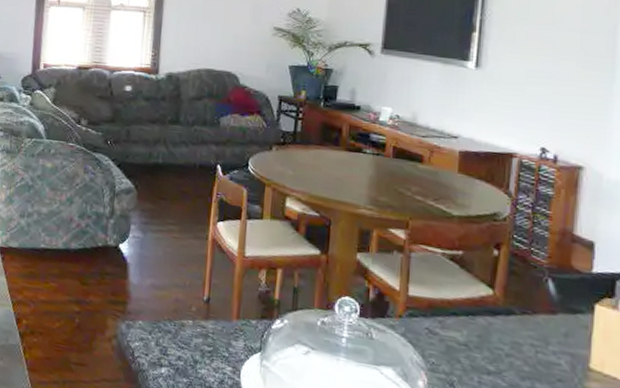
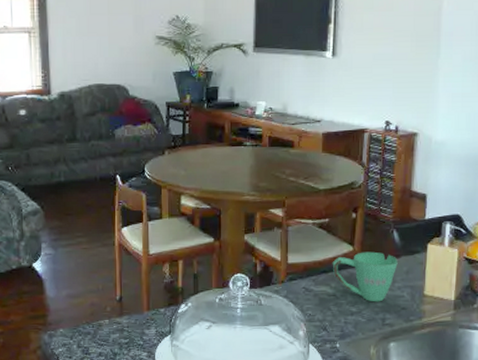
mug: none [465,298,553,366] -> present [332,251,398,302]

